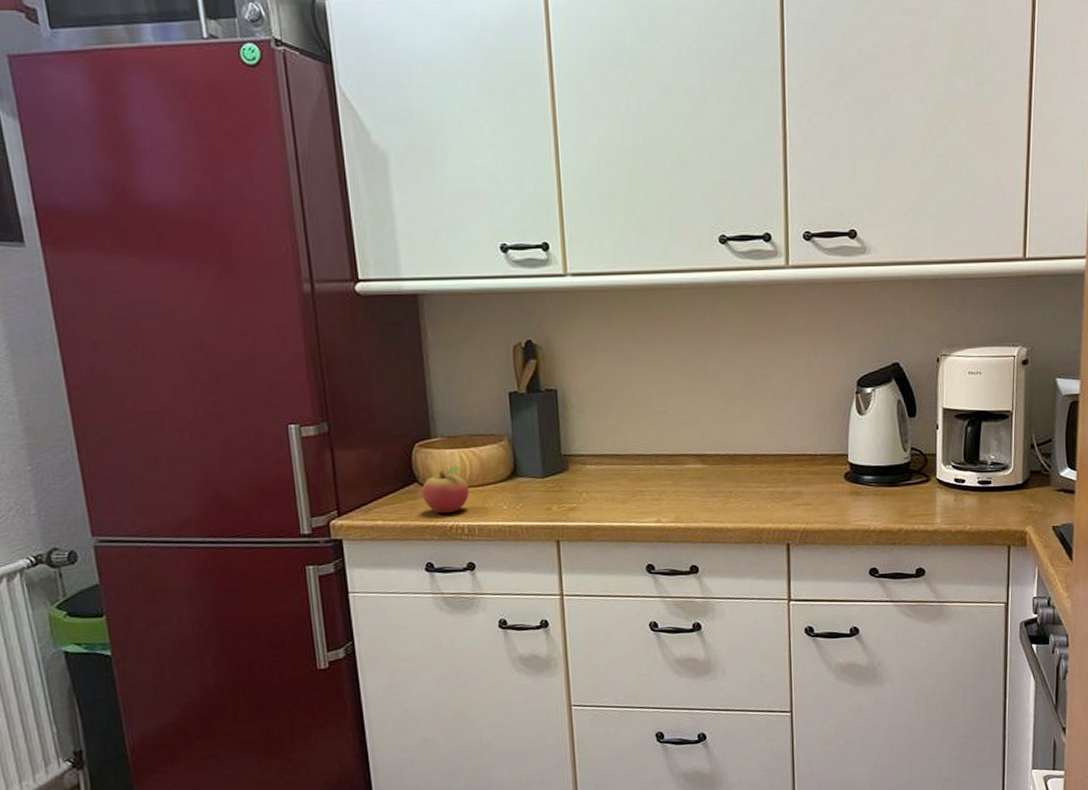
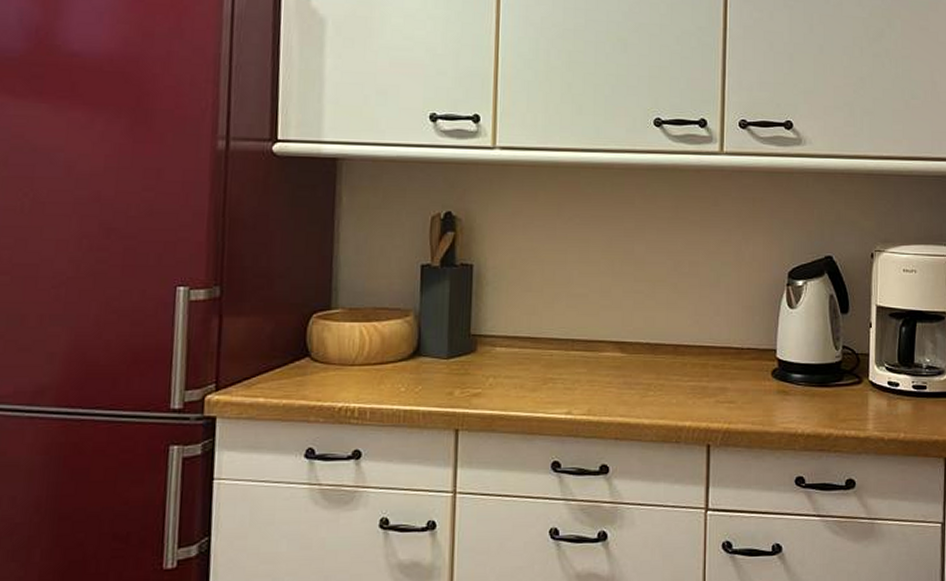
fruit: present [421,466,469,513] -> none [312,341,366,392]

